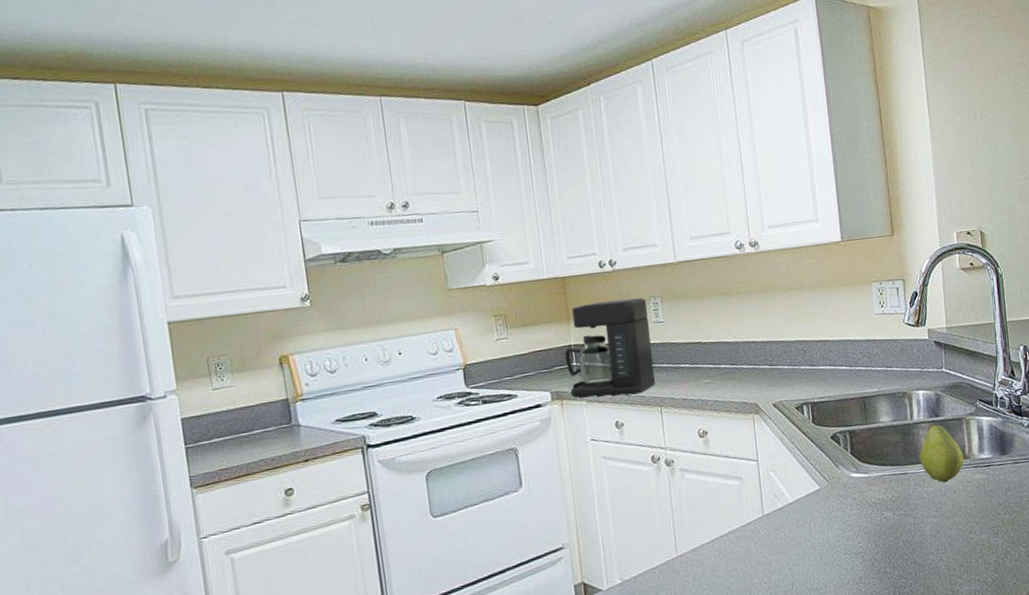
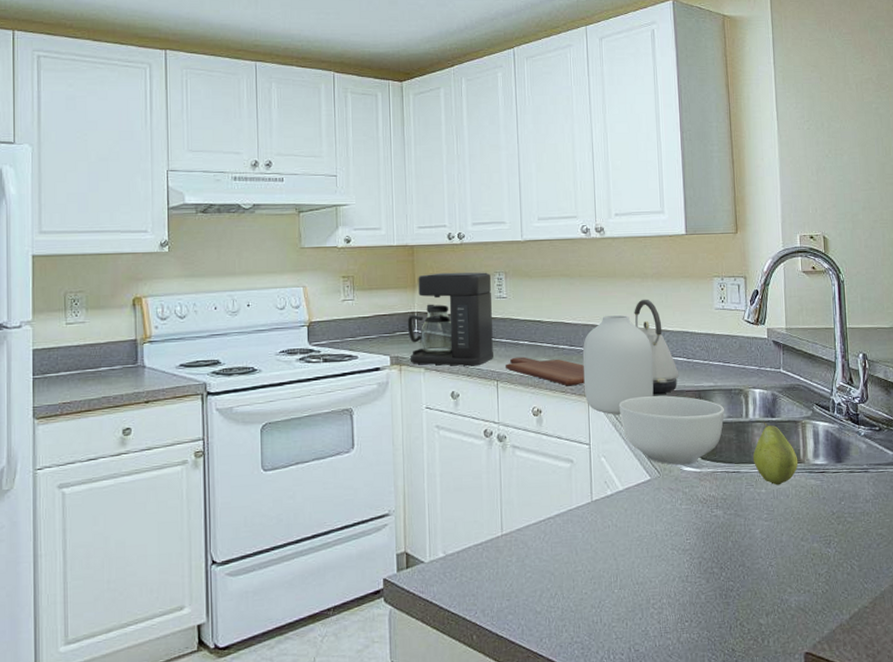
cutting board: none [668,378,749,405] -> present [506,356,585,386]
vase: none [744,329,818,429] -> present [582,314,654,415]
bowl: none [783,404,889,473] -> present [618,395,724,465]
kettle: none [793,310,843,405] -> present [634,299,679,394]

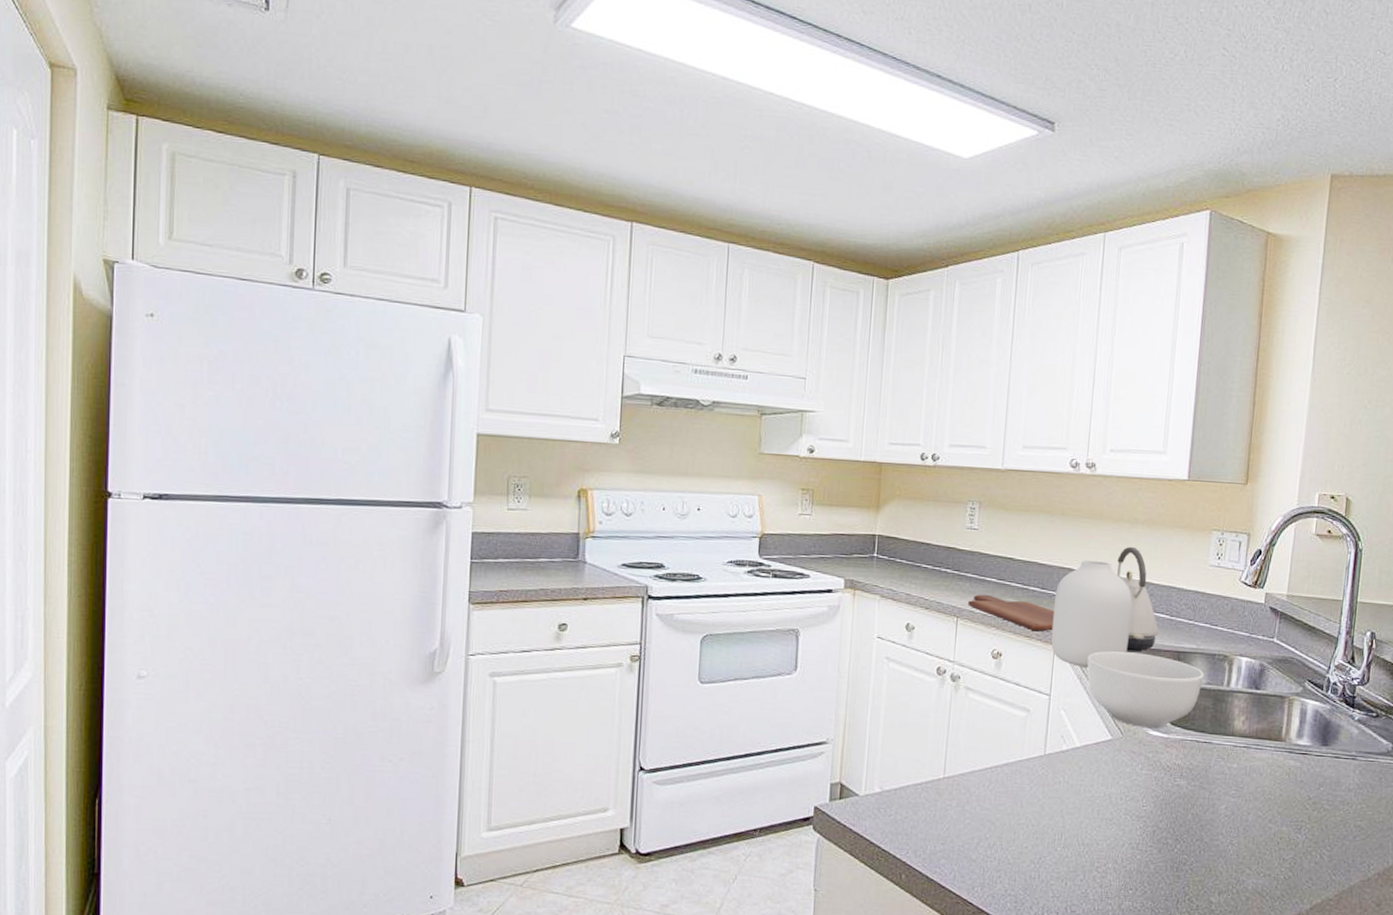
coffee maker: present [407,272,493,367] -> none [866,495,963,599]
fruit: present [752,420,799,486] -> none [1228,691,1279,762]

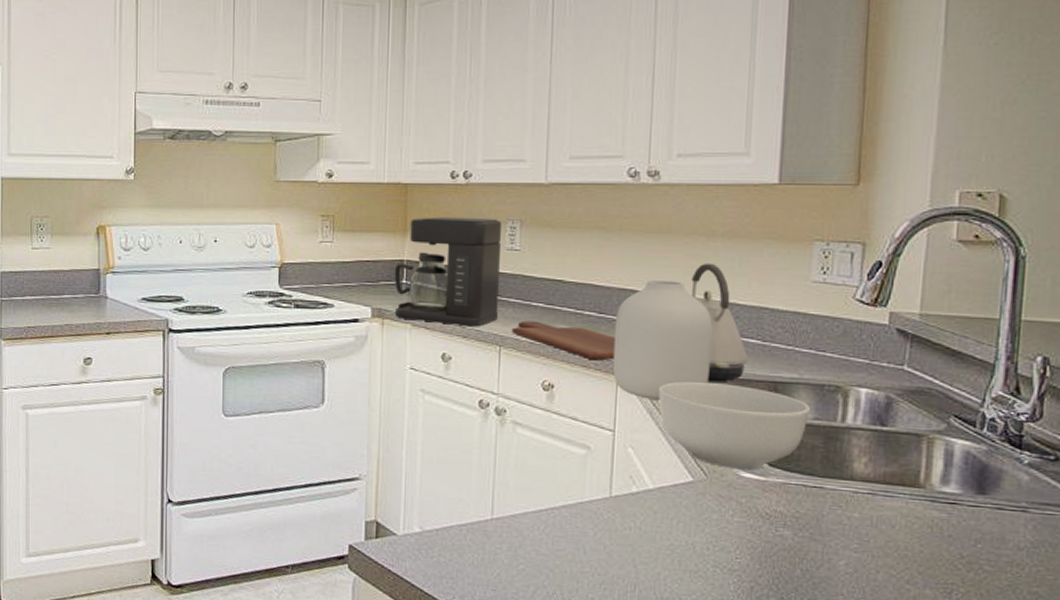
coffee maker: none [866,495,963,599] -> present [394,216,502,327]

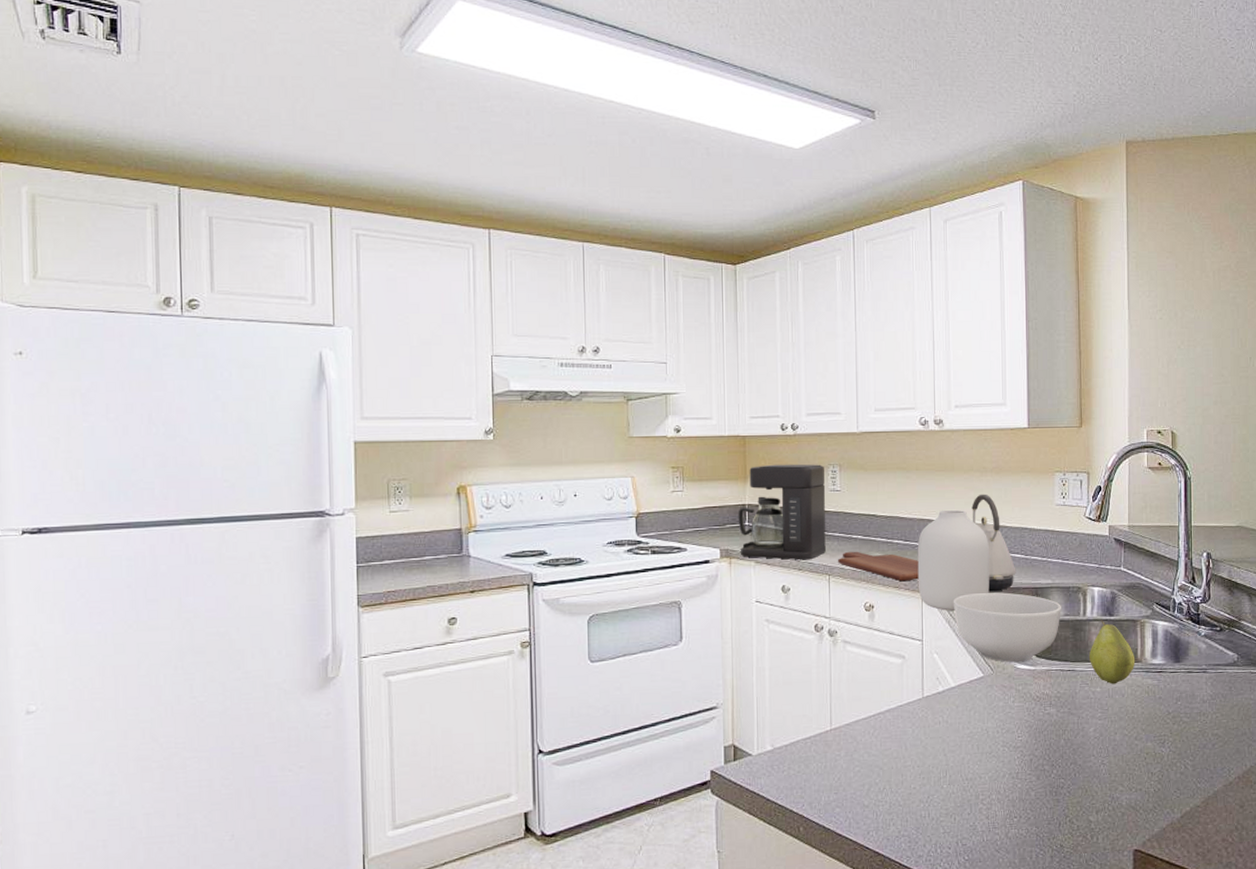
fruit: none [845,428,916,512] -> present [1088,619,1136,685]

